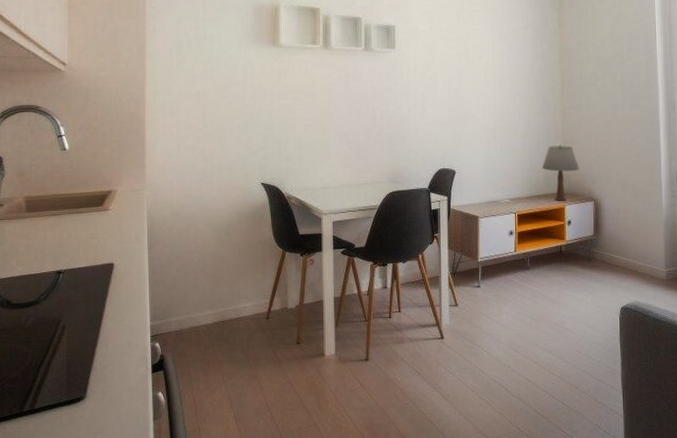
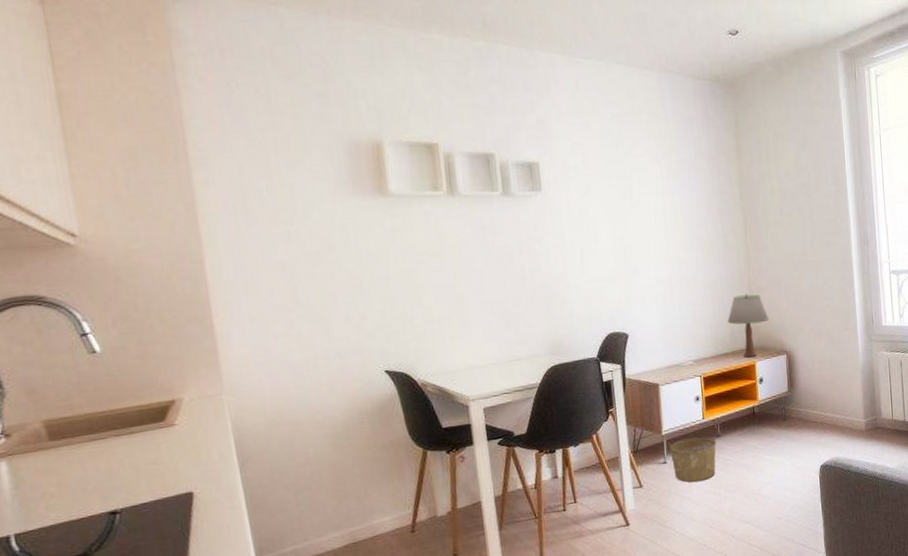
basket: none [483,267,525,308] -> present [669,436,716,483]

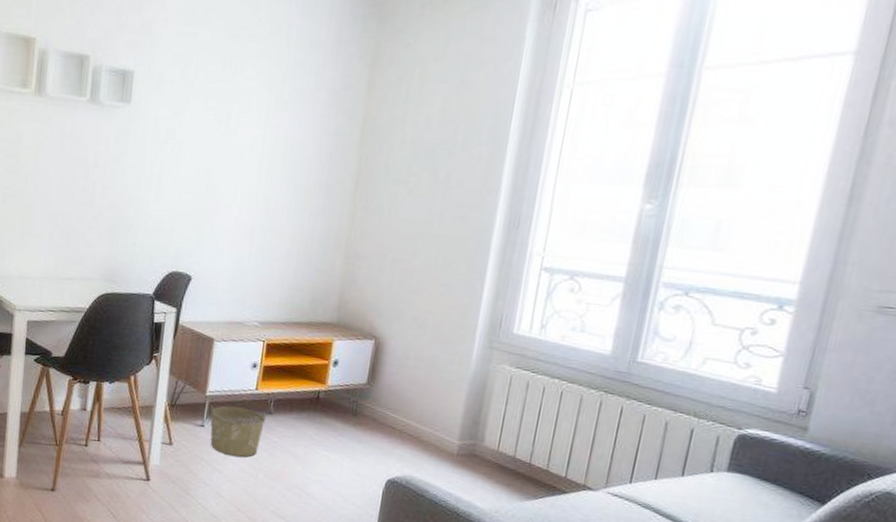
table lamp: present [727,293,769,358] -> none [310,258,363,334]

